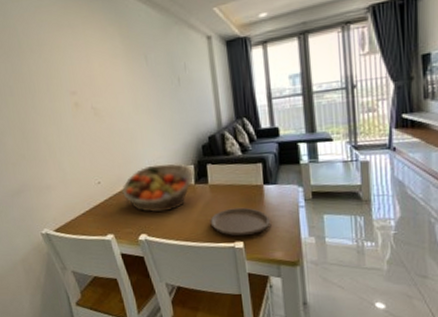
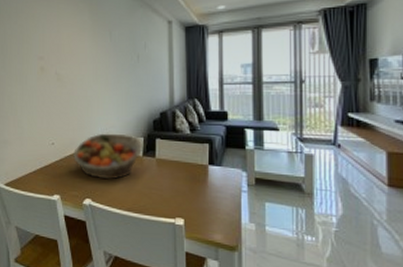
plate: present [210,207,271,236] -> none [153,184,213,213]

